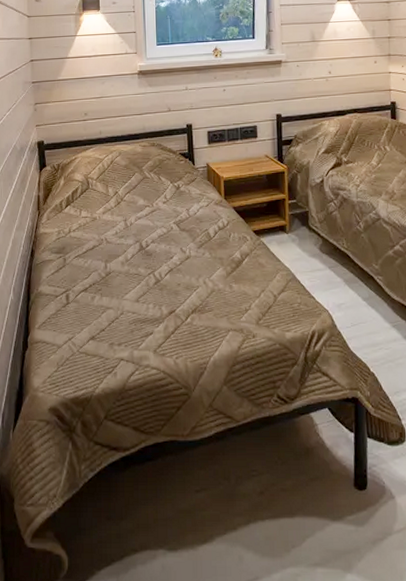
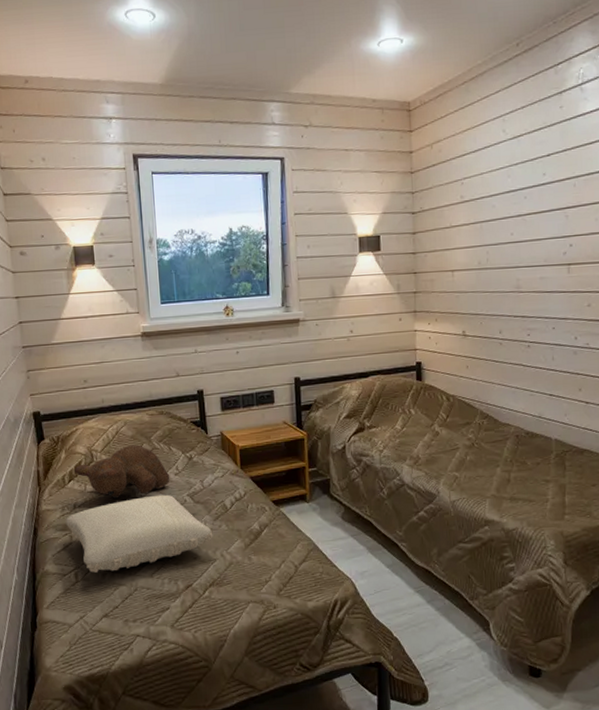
pillow: none [60,221,197,295] -> present [65,494,213,573]
teddy bear: none [71,174,159,224] -> present [74,445,170,499]

